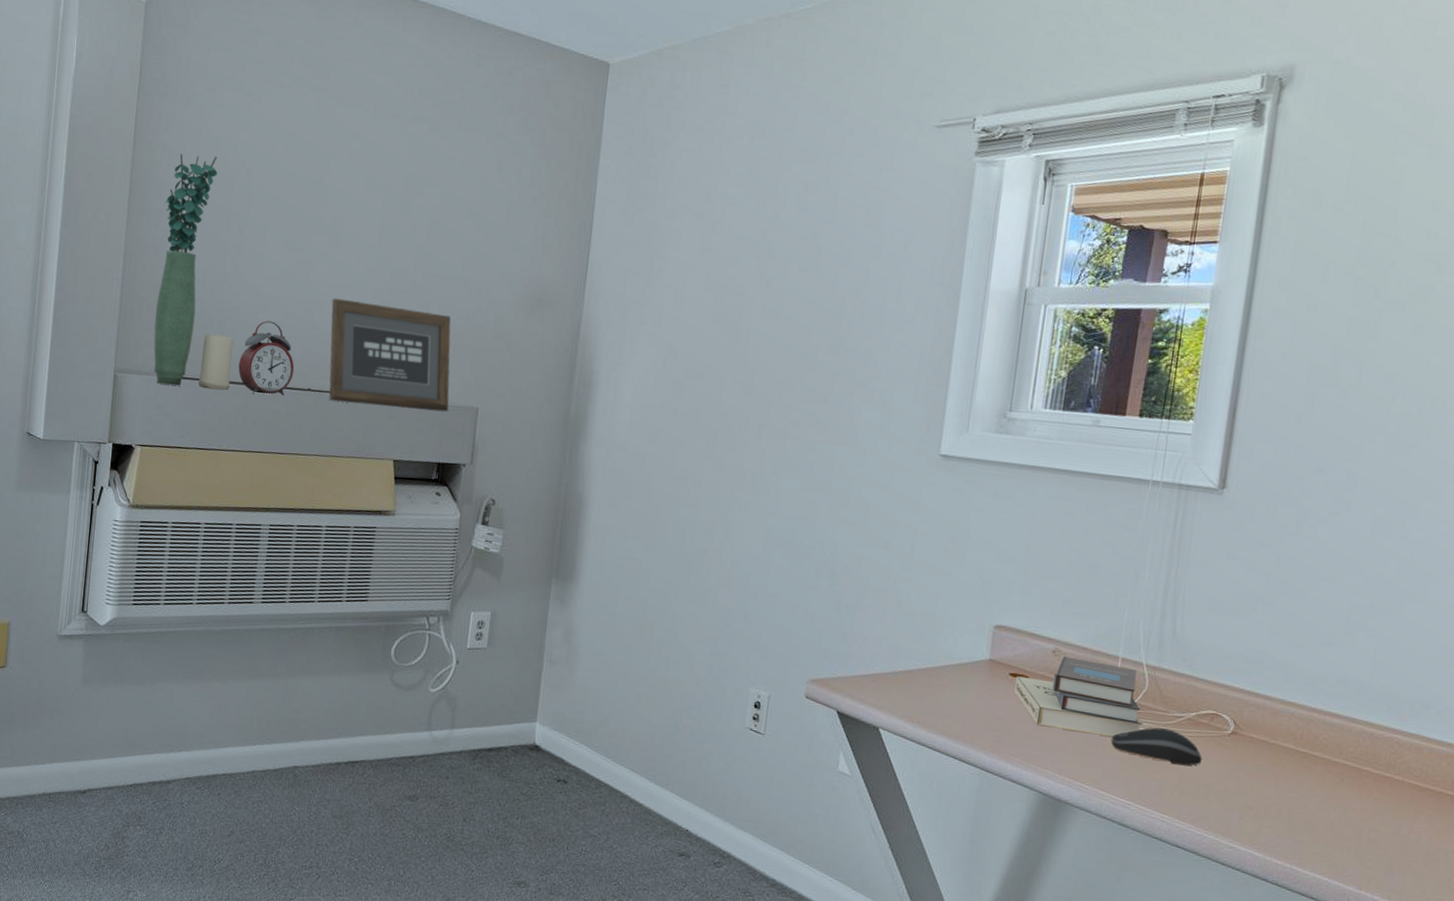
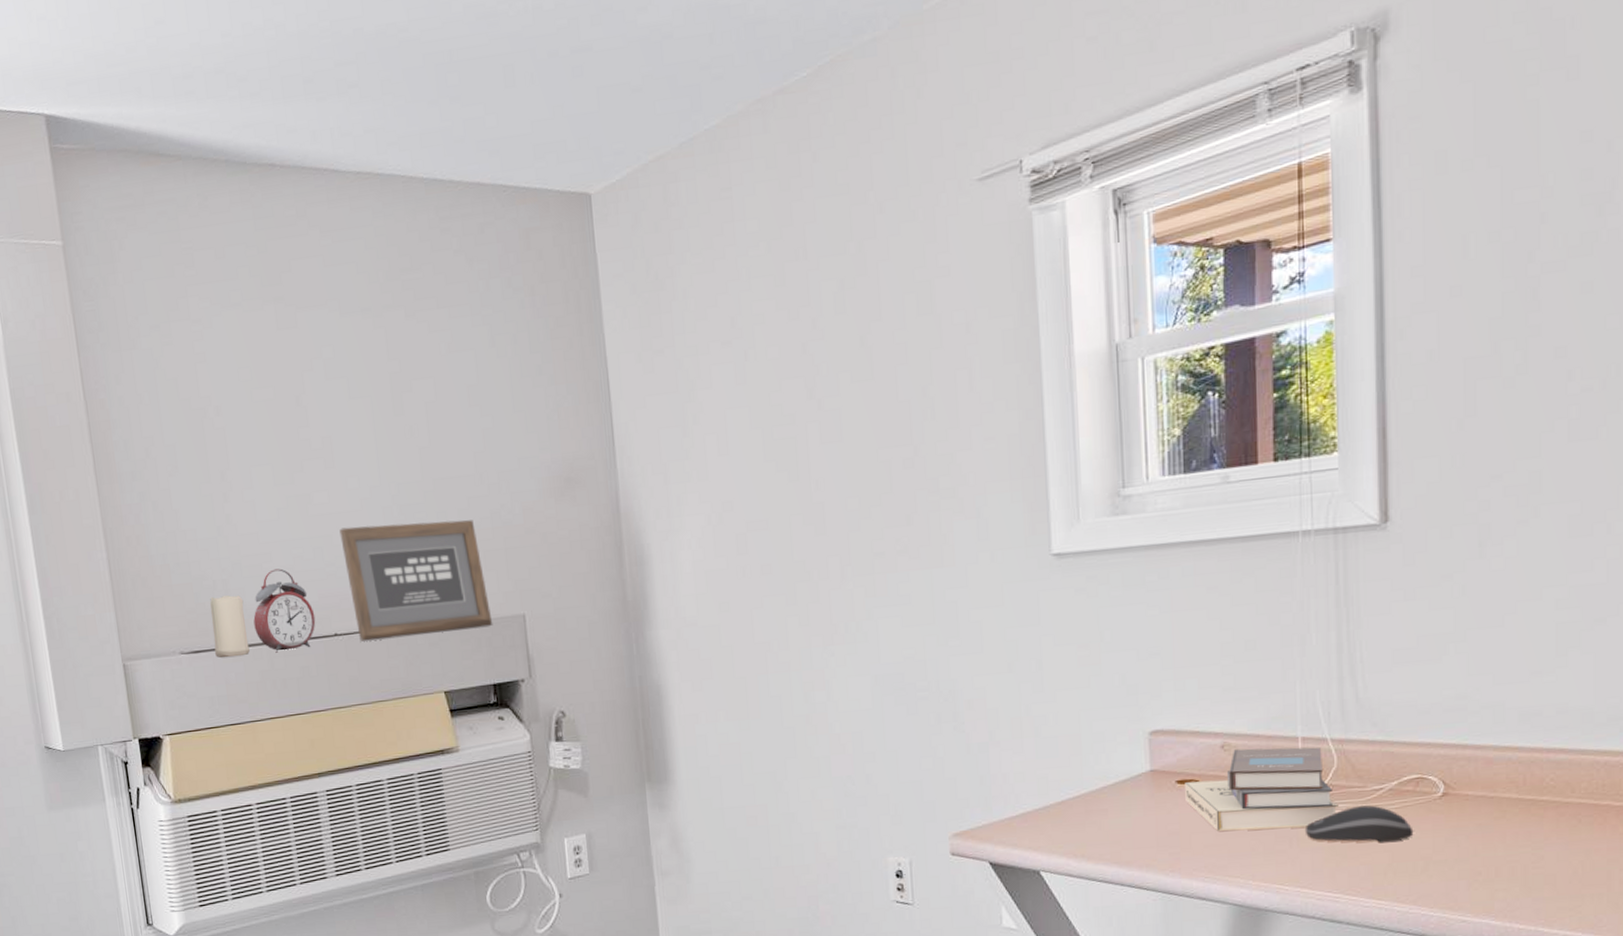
vase: present [153,154,218,386] -> none [134,399,200,664]

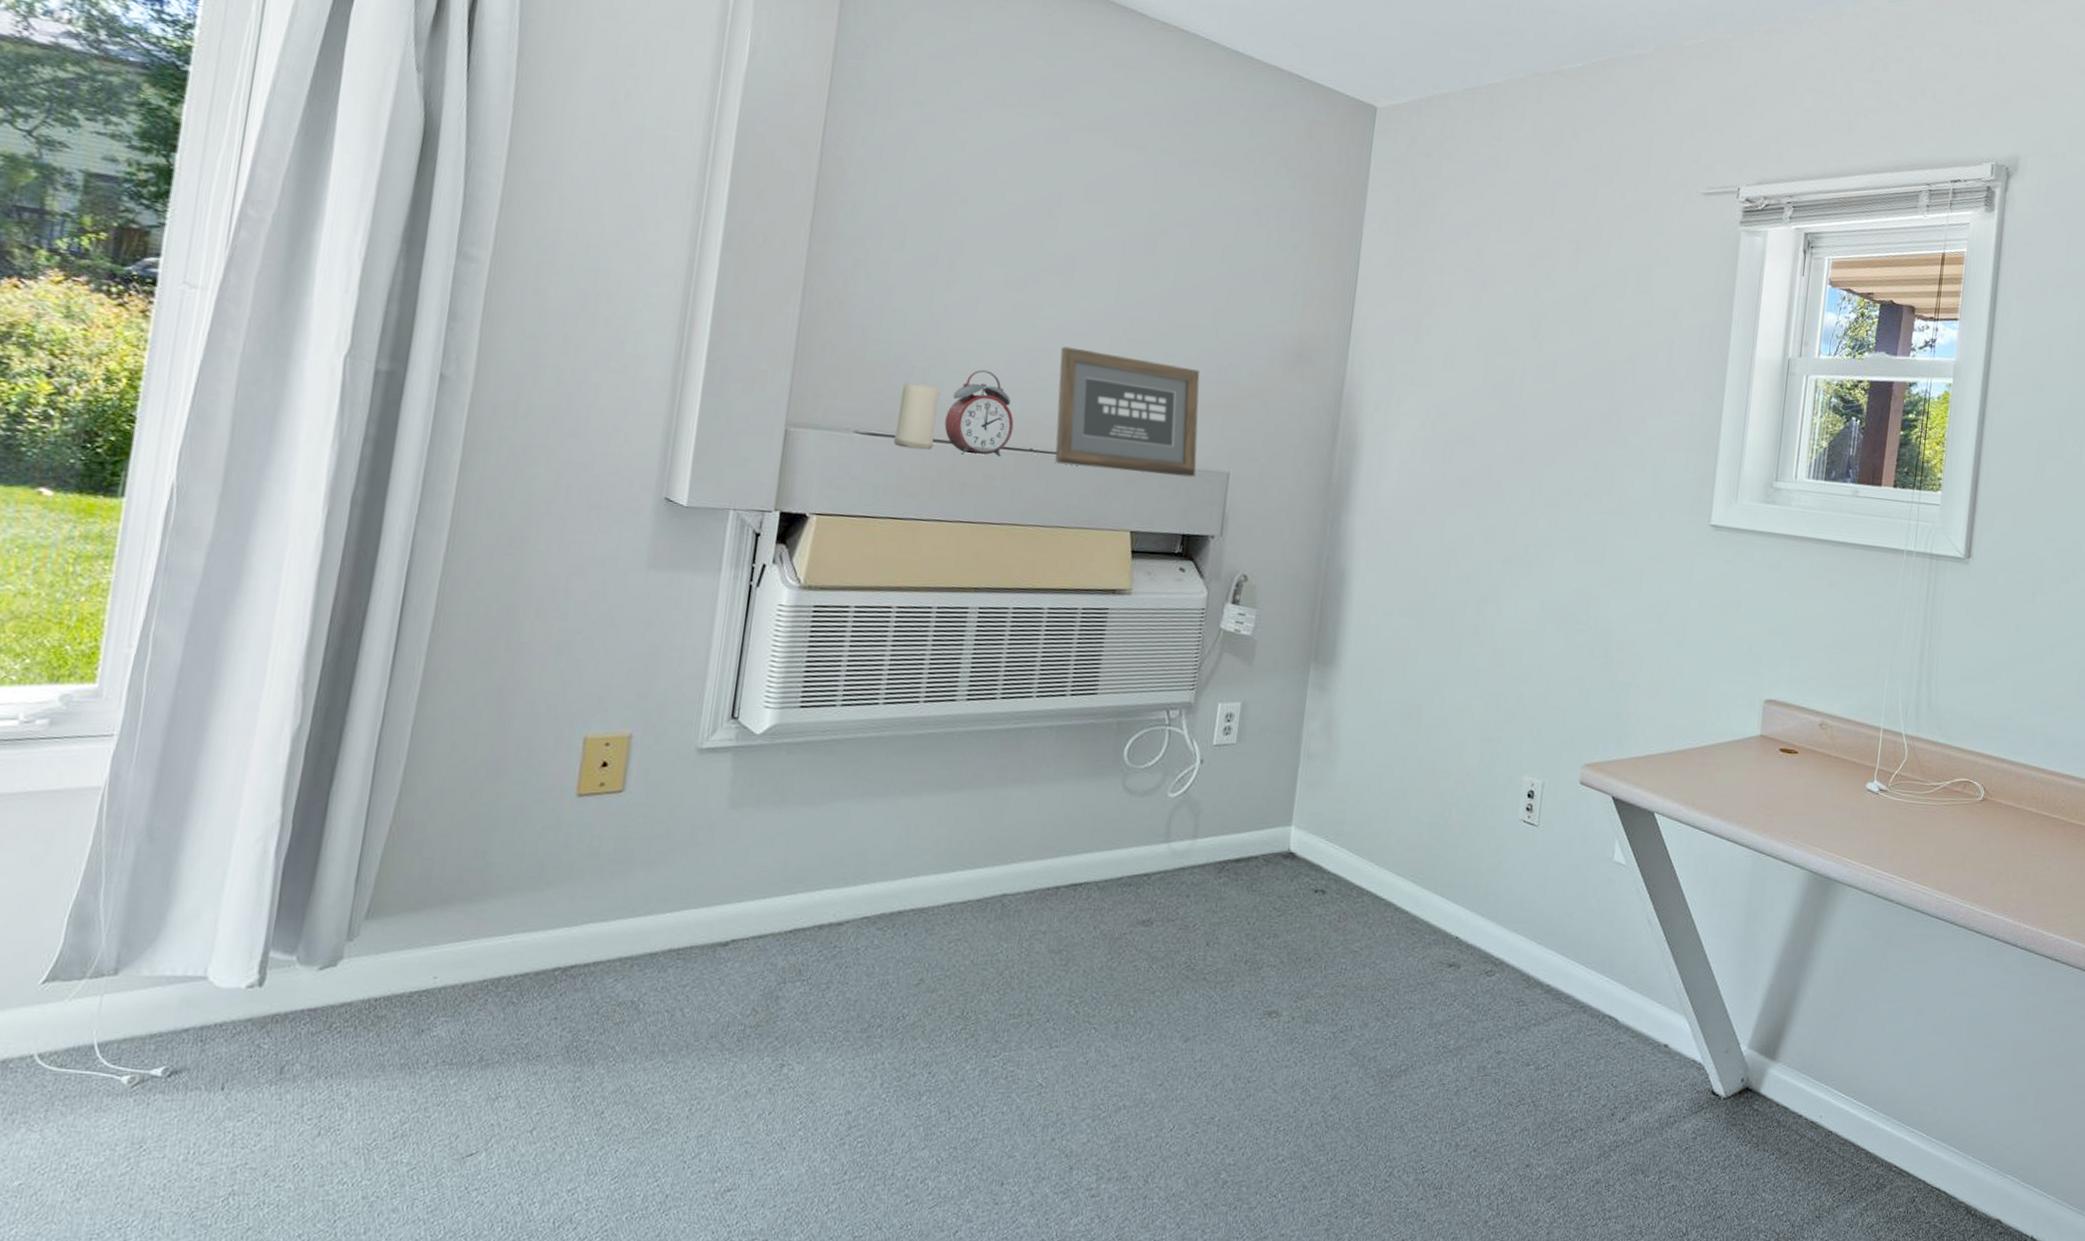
books: present [1185,746,1339,832] -> none [1785,729,1904,810]
computer mouse: present [1304,805,1414,842] -> none [1874,798,1957,834]

